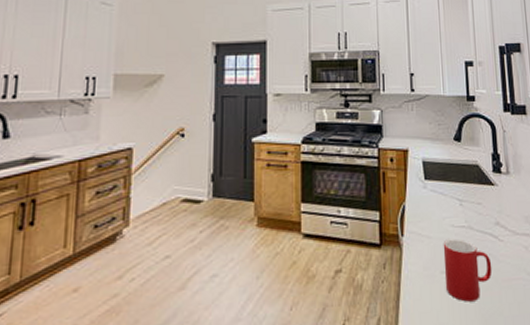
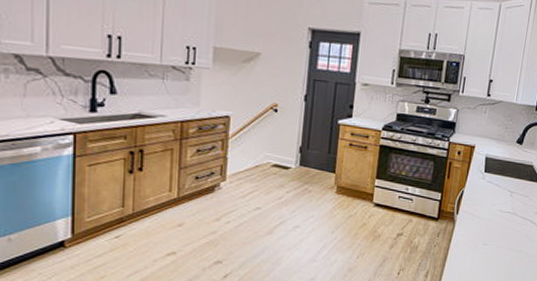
cup: present [443,238,492,302] -> none [485,220,526,268]

